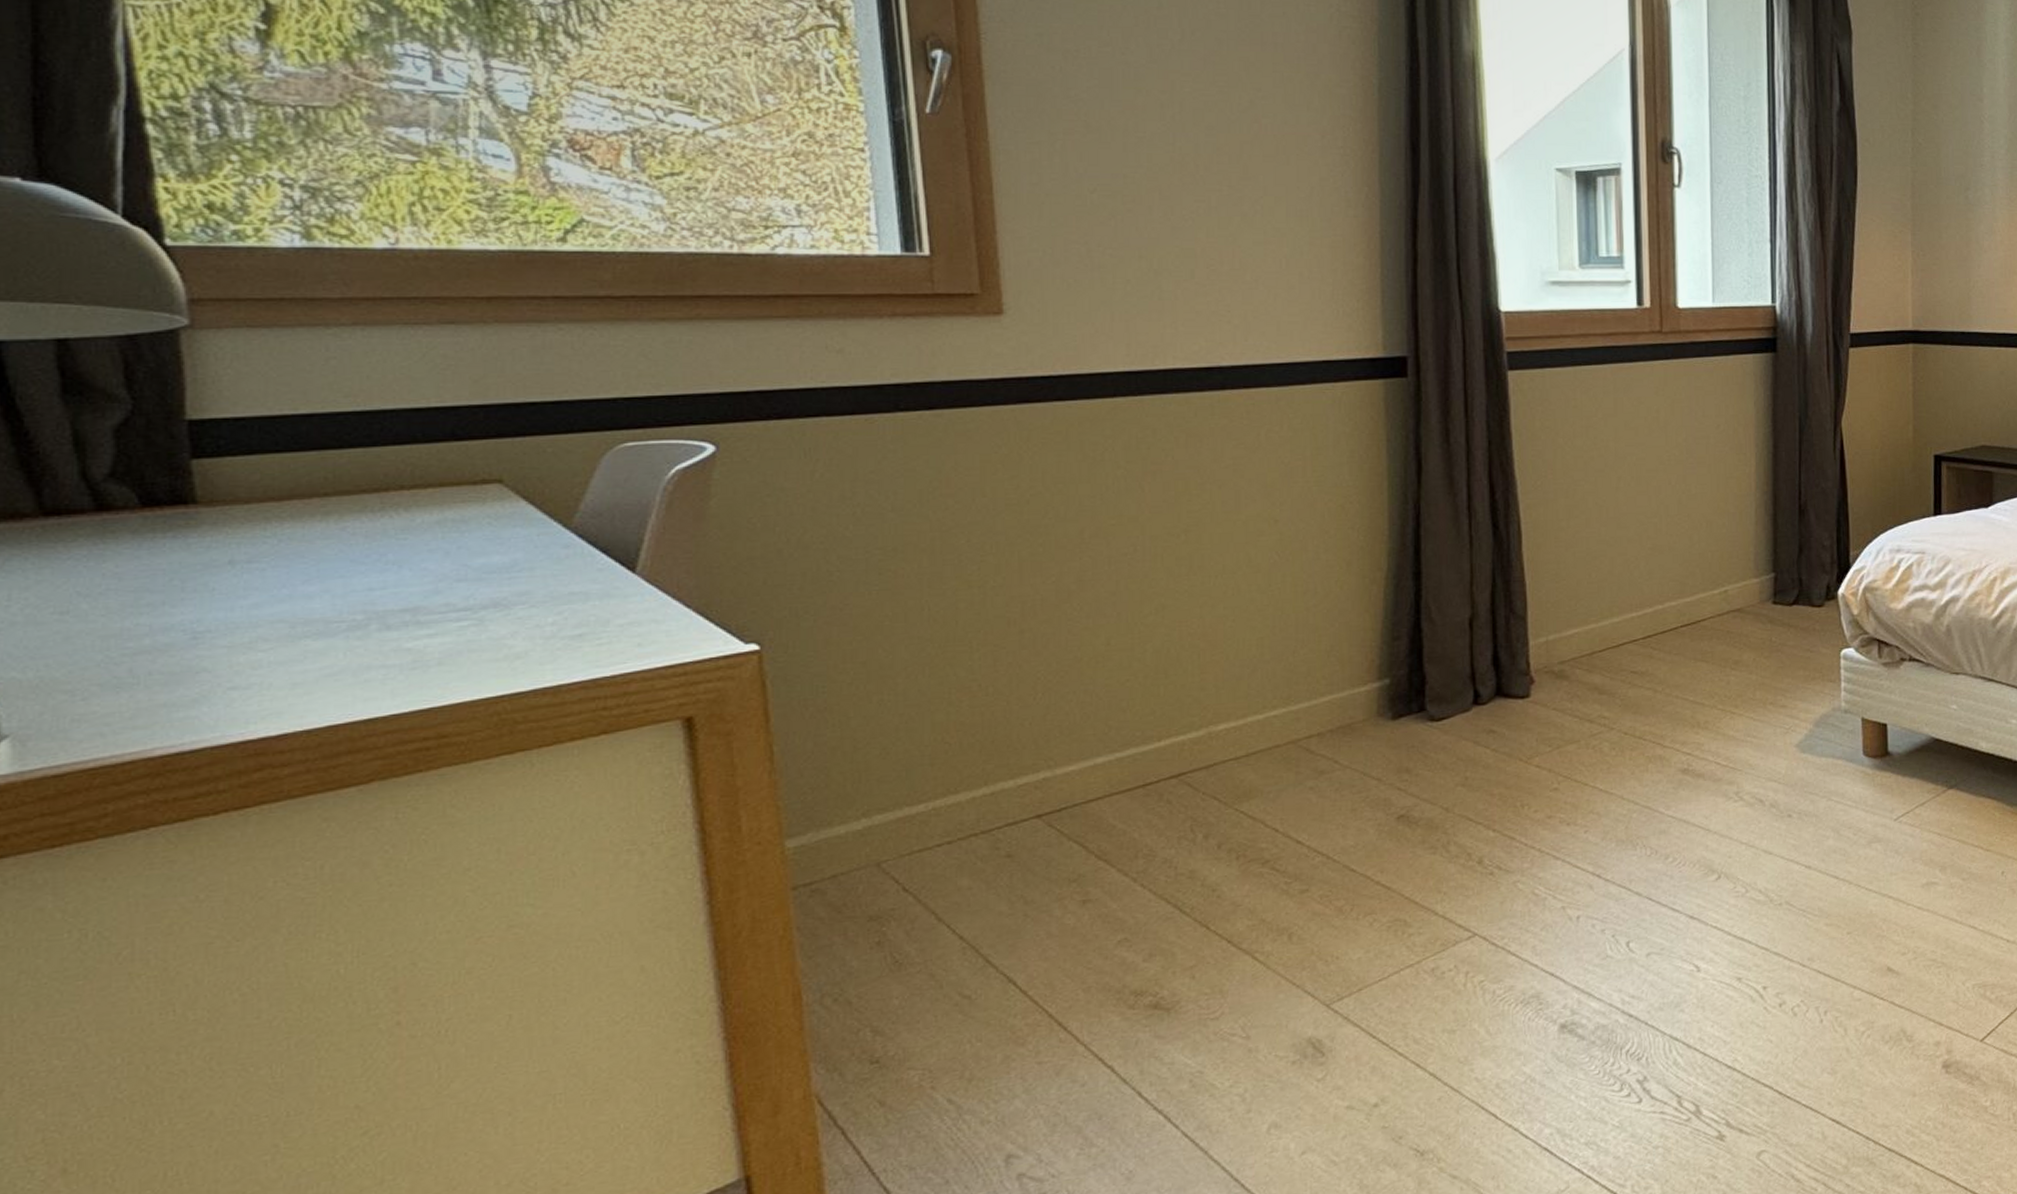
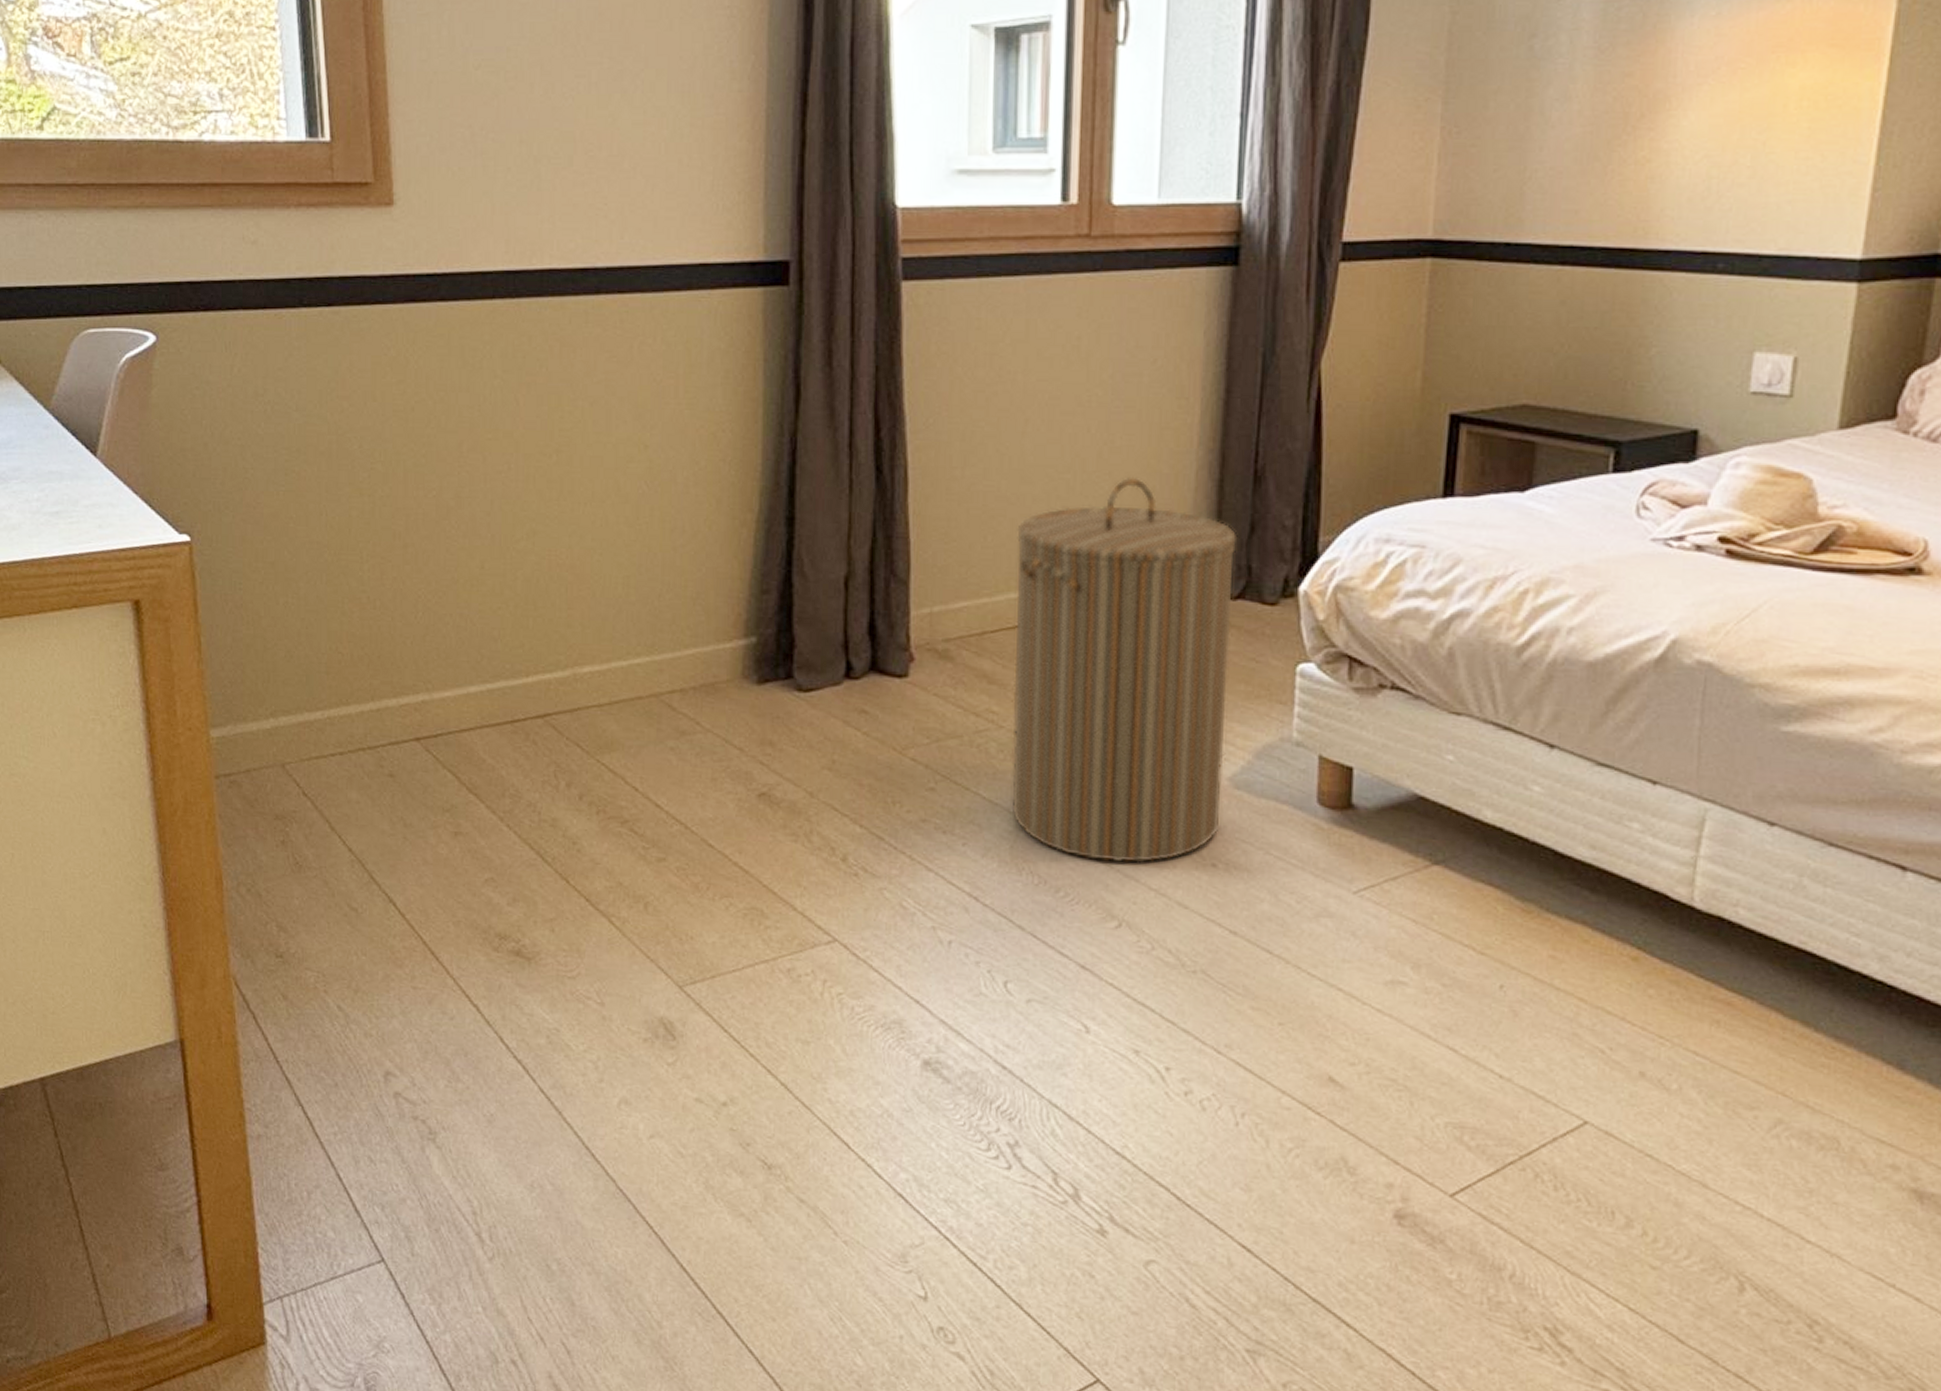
laundry hamper: none [1616,517,1792,828] -> present [1011,476,1236,863]

